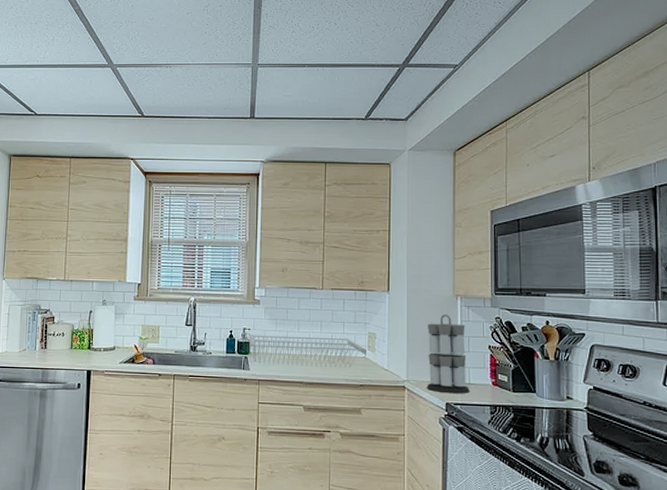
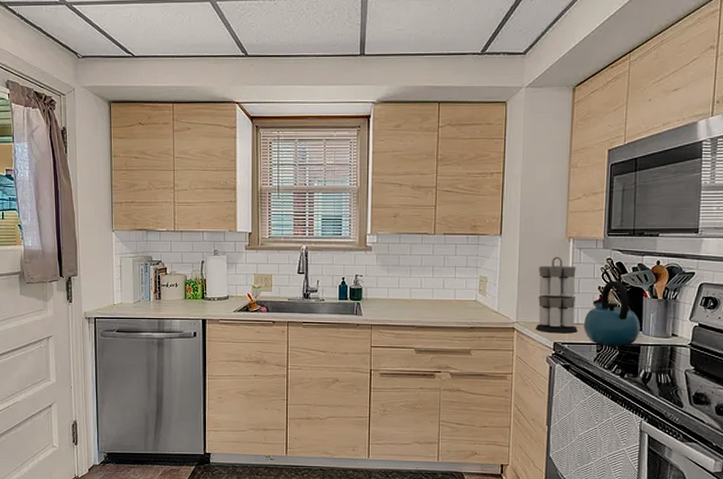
dish rack: present [248,335,367,368] -> none [360,281,478,311]
kettle: none [476,340,534,409] -> present [584,280,640,346]

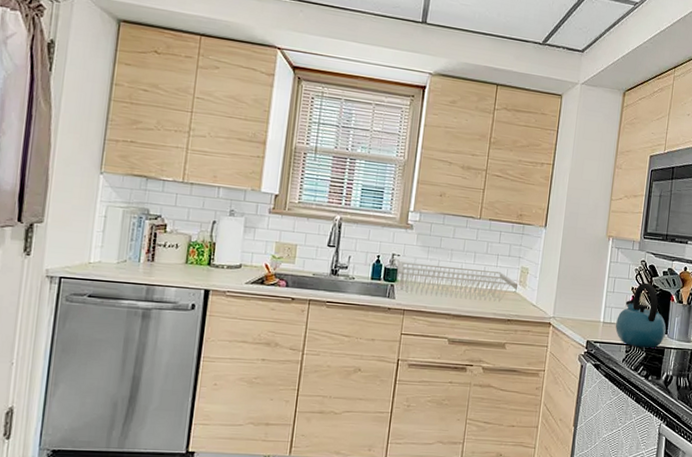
dish rack: none [360,281,478,311] -> present [396,261,519,302]
spice rack: present [536,256,578,334] -> none [571,253,613,333]

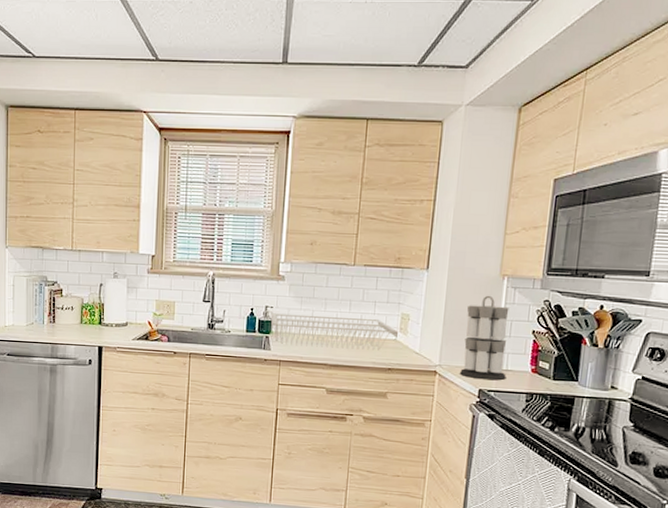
spice rack: none [571,253,613,333] -> present [460,295,509,381]
kettle: present [615,282,666,349] -> none [513,324,577,397]

